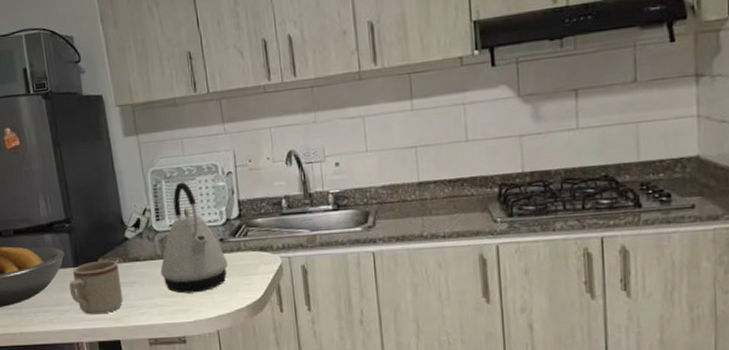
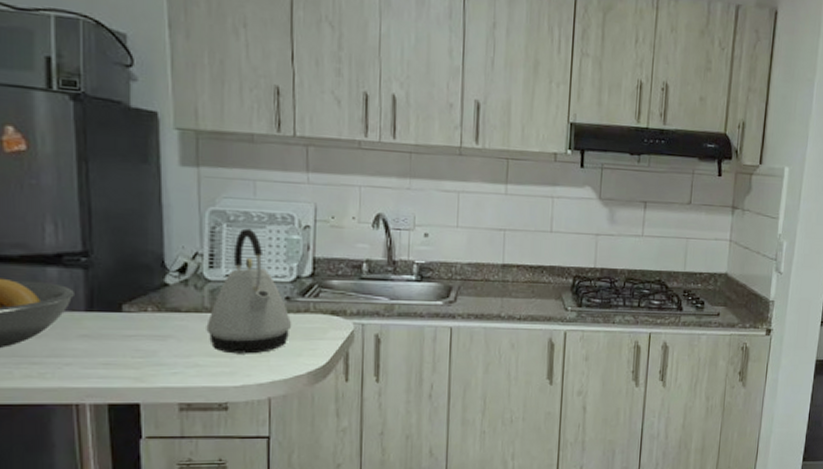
mug: present [69,259,123,315] -> none [76,306,151,371]

